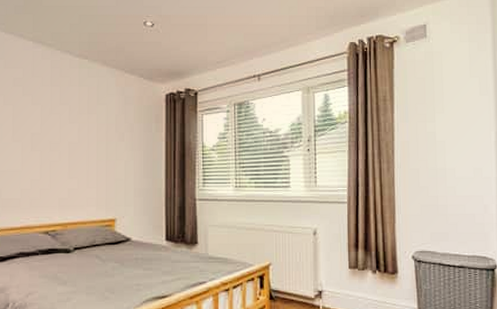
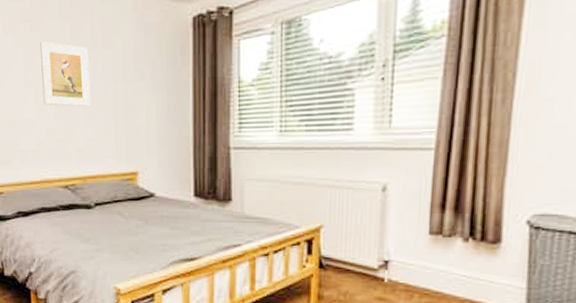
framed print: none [29,104,75,162] -> present [40,41,91,107]

